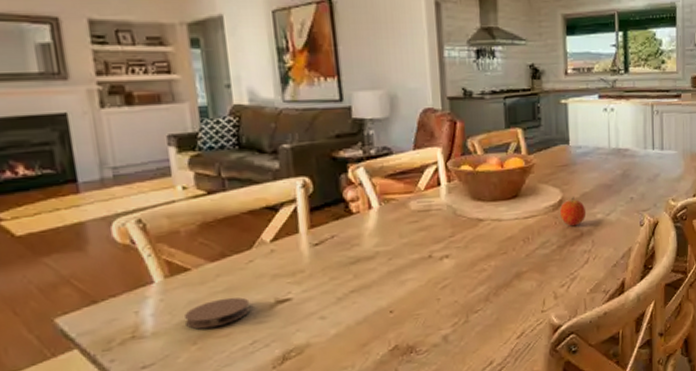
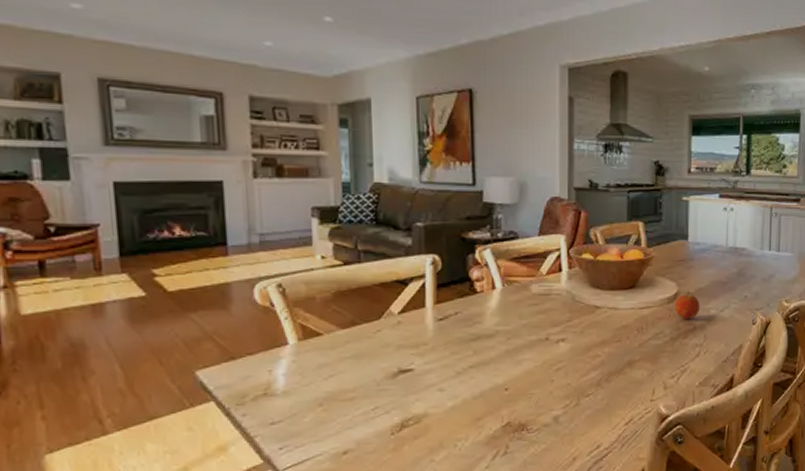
coaster: present [185,297,251,329] -> none [314,363,375,392]

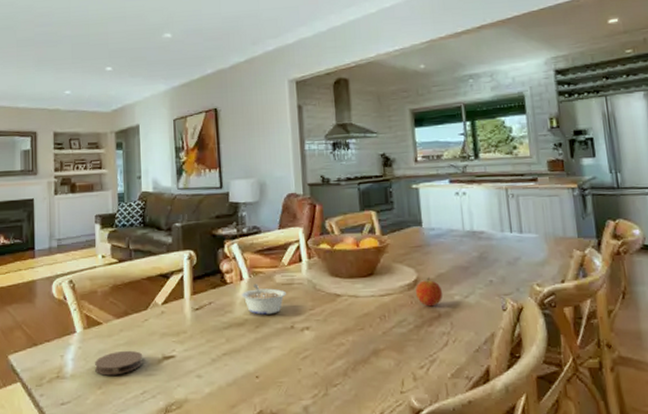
coaster: none [314,363,375,392] -> present [95,350,143,376]
legume: none [493,293,542,326] -> present [241,284,286,315]

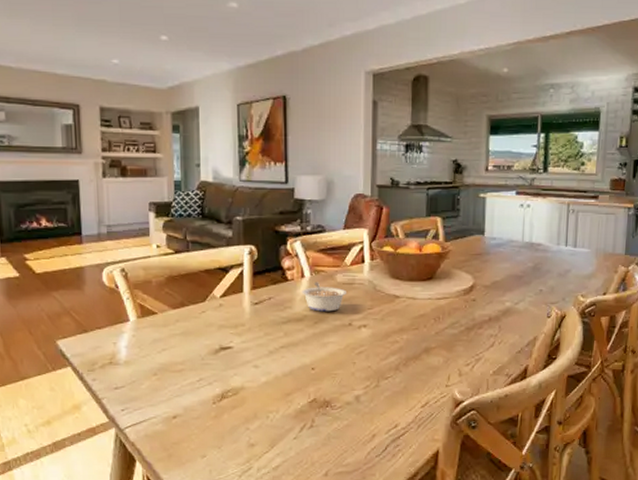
coaster: present [95,350,143,376] -> none [150,340,200,363]
fruit: present [415,277,443,307] -> none [470,284,496,311]

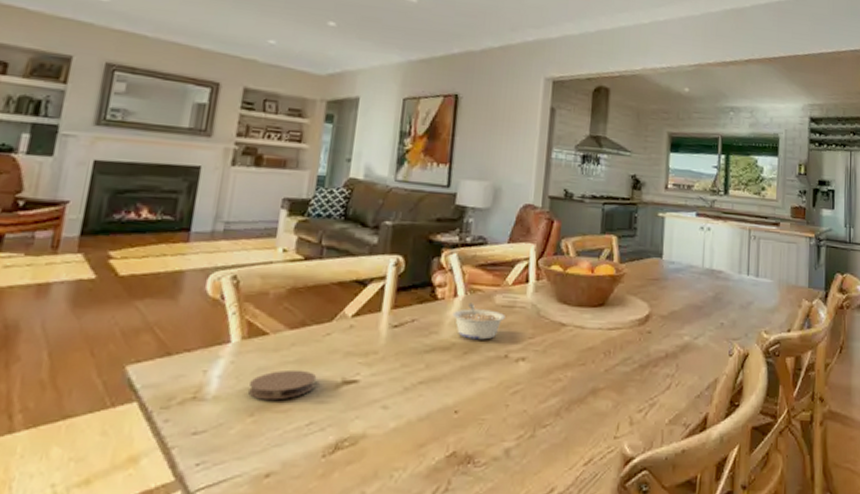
coaster: none [150,340,200,363] -> present [248,369,317,400]

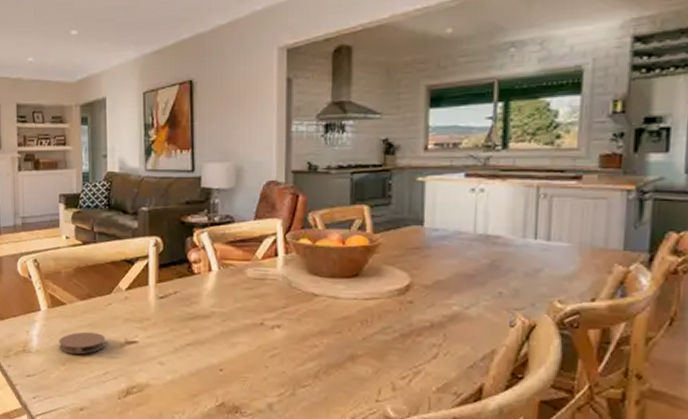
legume: present [452,302,505,340] -> none [209,276,258,309]

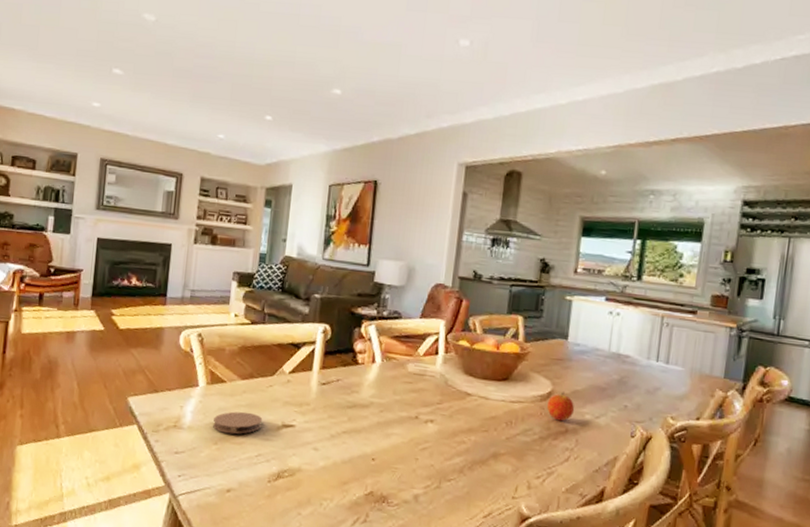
fruit: none [405,283,439,316] -> present [546,392,575,422]

